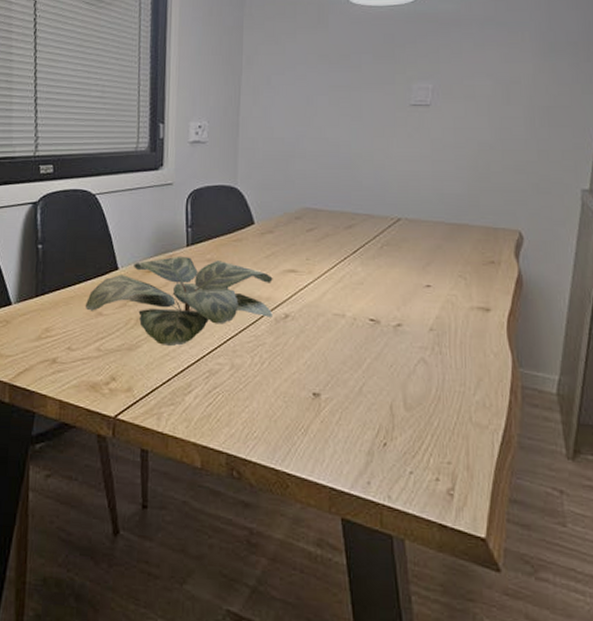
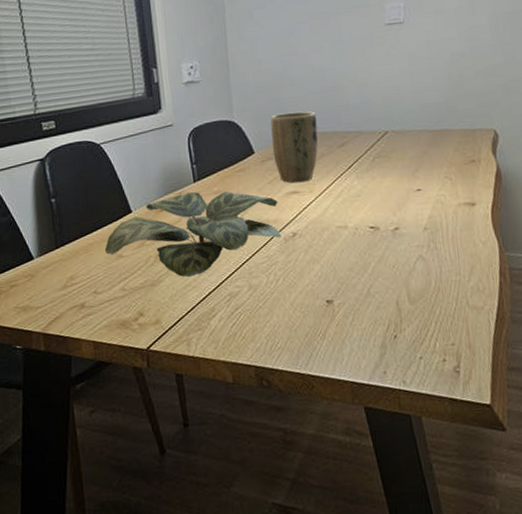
plant pot: none [274,185,324,262] -> present [270,111,318,183]

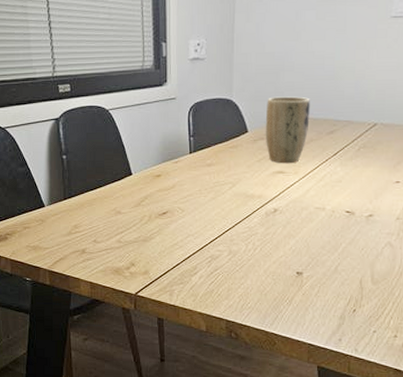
plant: present [104,191,282,278] -> none [106,162,264,238]

